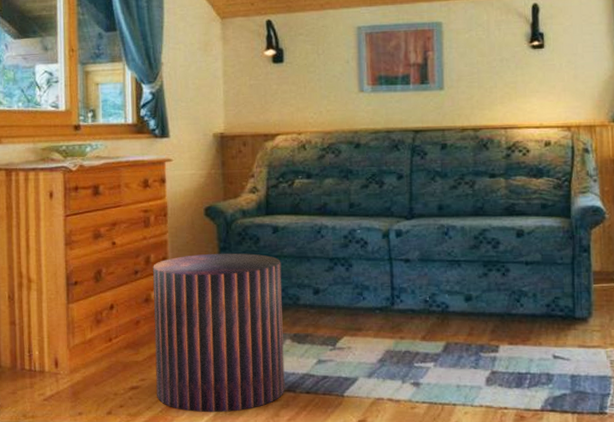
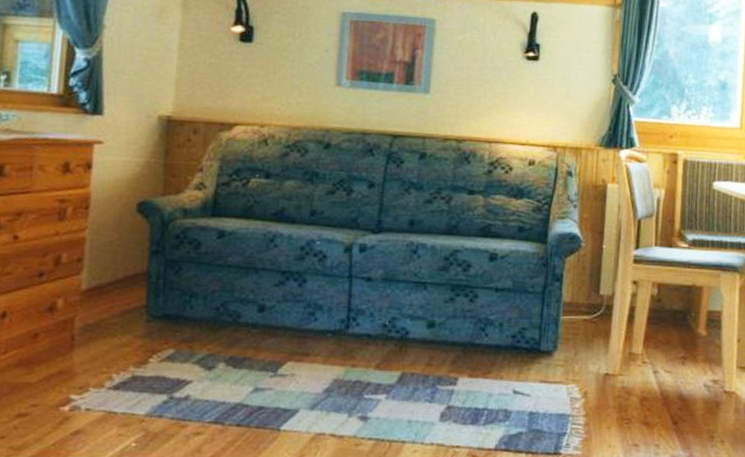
stool: present [153,253,285,413] -> none [50,257,224,447]

